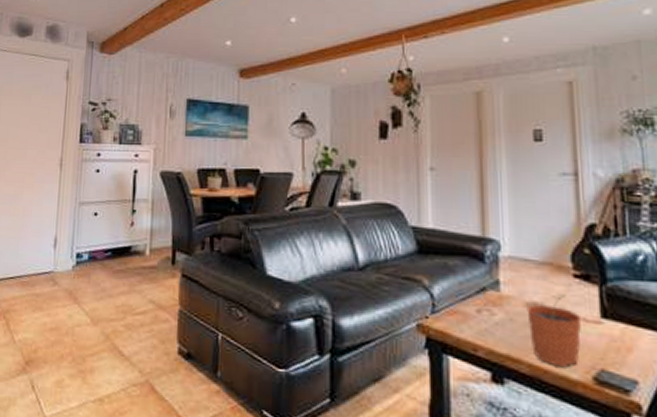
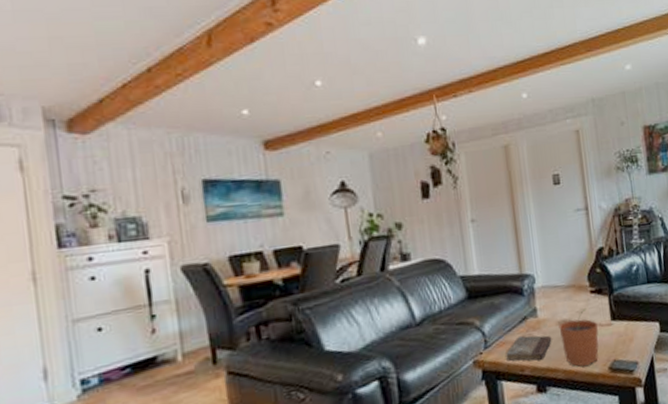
book: none [456,309,516,343] -> present [506,335,552,361]

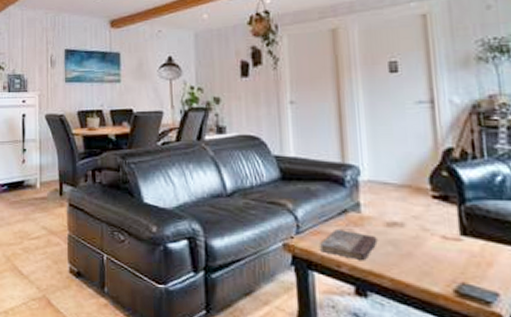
plant pot: present [558,308,599,367] -> none [387,214,442,282]

